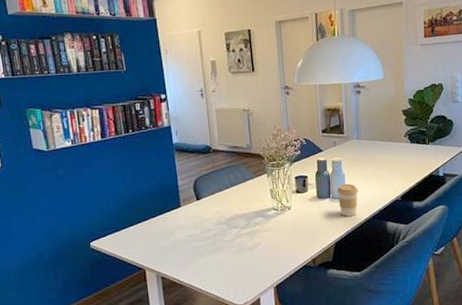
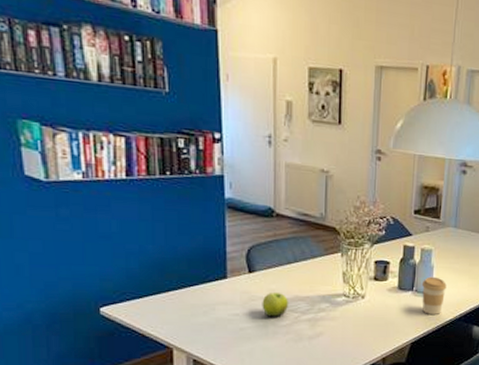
fruit: none [209,213,231,235] -> present [262,292,289,317]

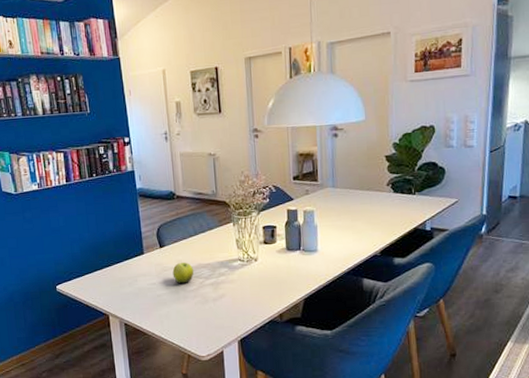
coffee cup: present [421,276,447,314] -> none [307,235,332,271]

